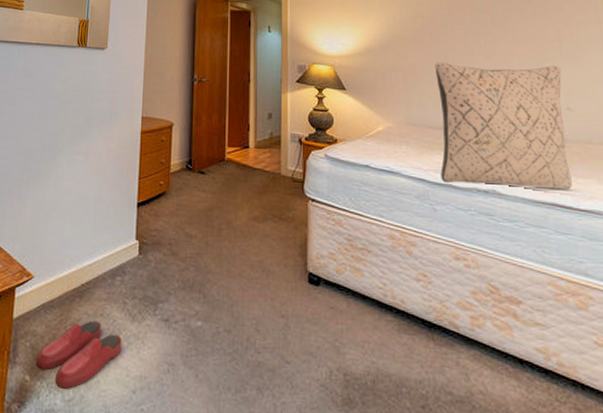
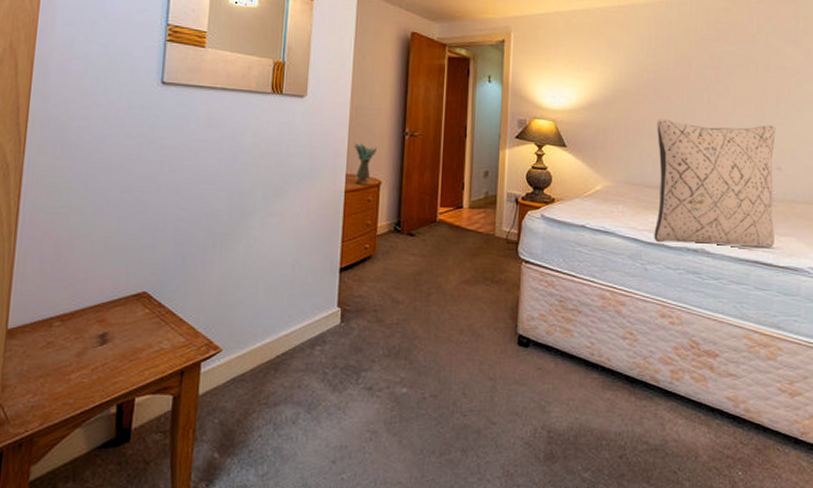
slippers: present [36,320,122,389] -> none [226,393,322,464]
vase: none [148,89,169,127] -> present [353,143,377,186]

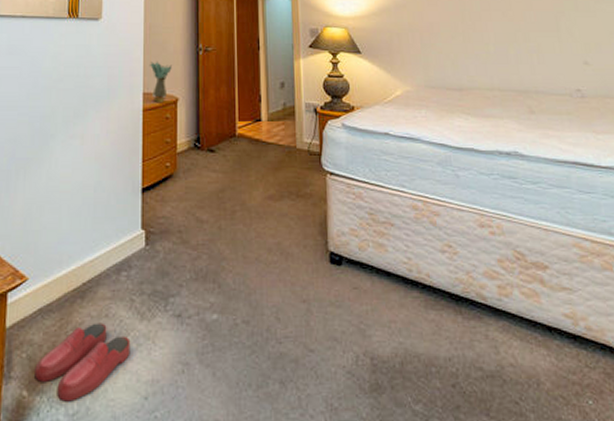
slippers: none [226,393,322,464] -> present [35,323,131,402]
pillow: present [654,118,776,248] -> none [451,19,593,148]

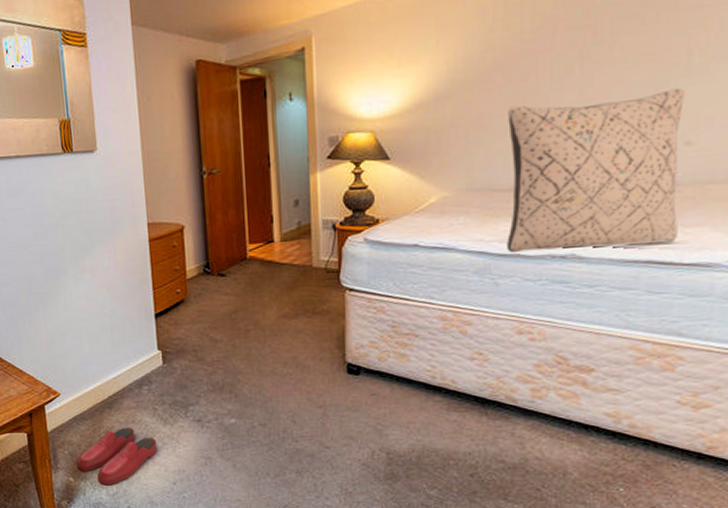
vase: present [149,62,172,103] -> none [151,190,175,232]
pillow: none [451,19,593,148] -> present [507,88,685,254]

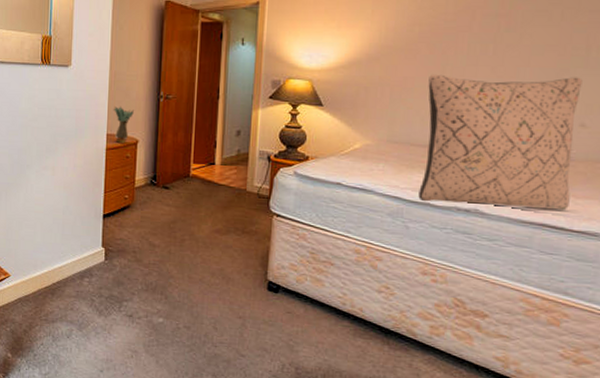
slippers: present [77,427,158,486] -> none [16,313,91,366]
vase: none [151,190,175,232] -> present [113,106,134,144]

